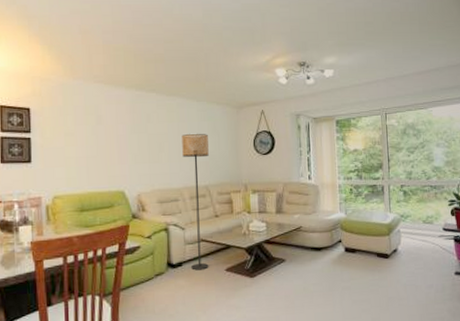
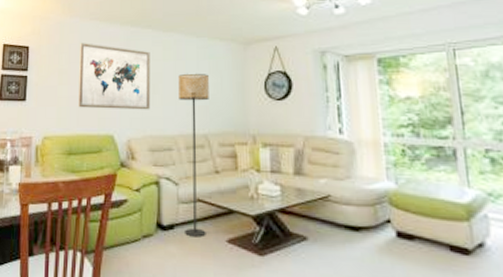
wall art: none [85,105,158,168] -> present [78,43,151,110]

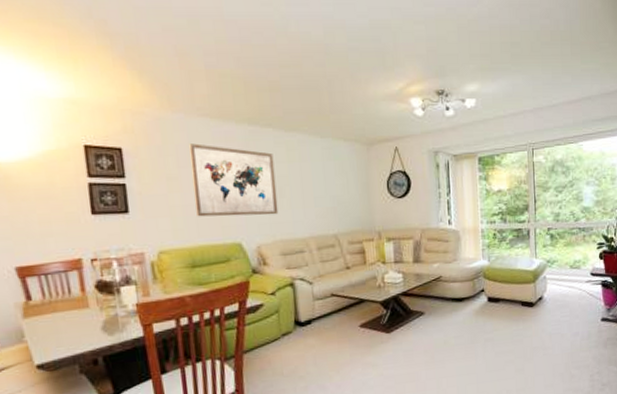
floor lamp: present [178,73,209,237] -> none [305,174,341,328]

